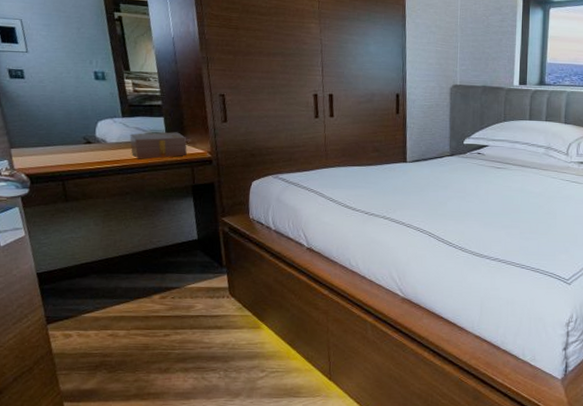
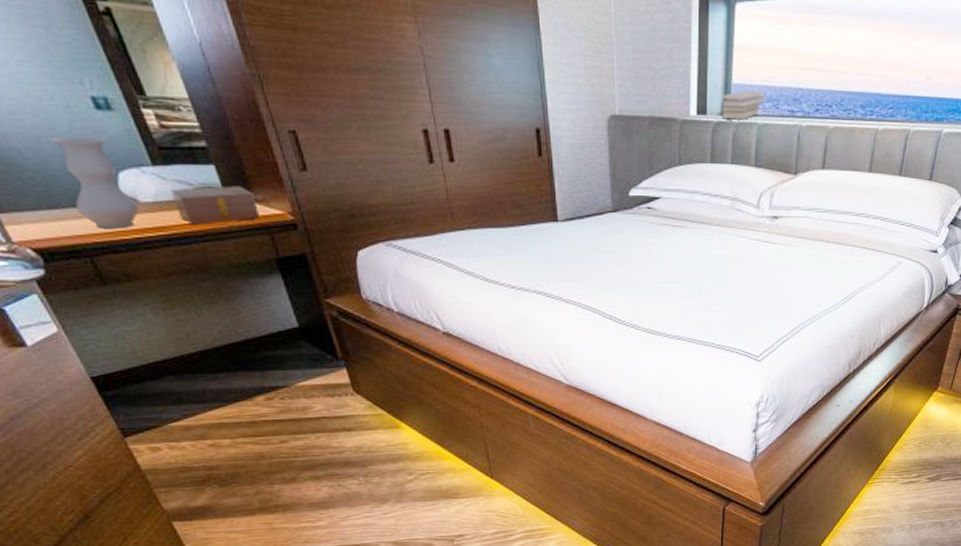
vase: none [59,97,105,161] -> present [49,136,139,229]
books: none [538,67,572,89] -> present [721,90,765,120]

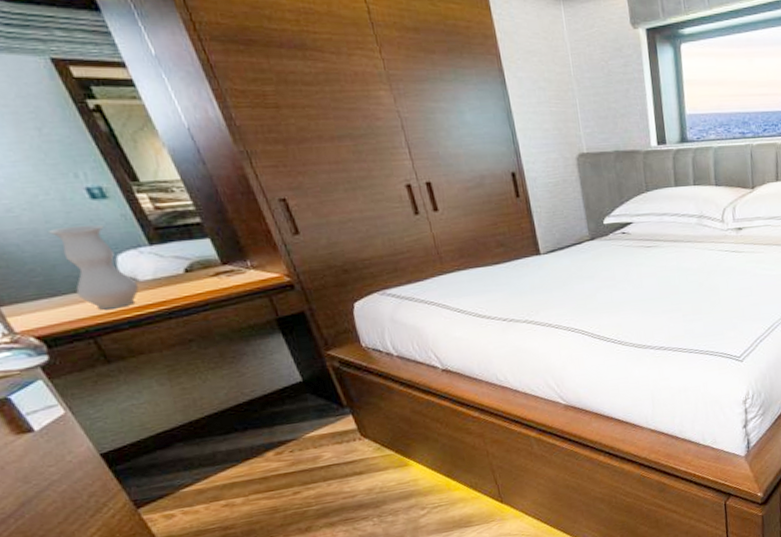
jewelry box: present [171,185,261,225] -> none [169,255,259,297]
books: present [721,90,765,120] -> none [678,118,717,147]

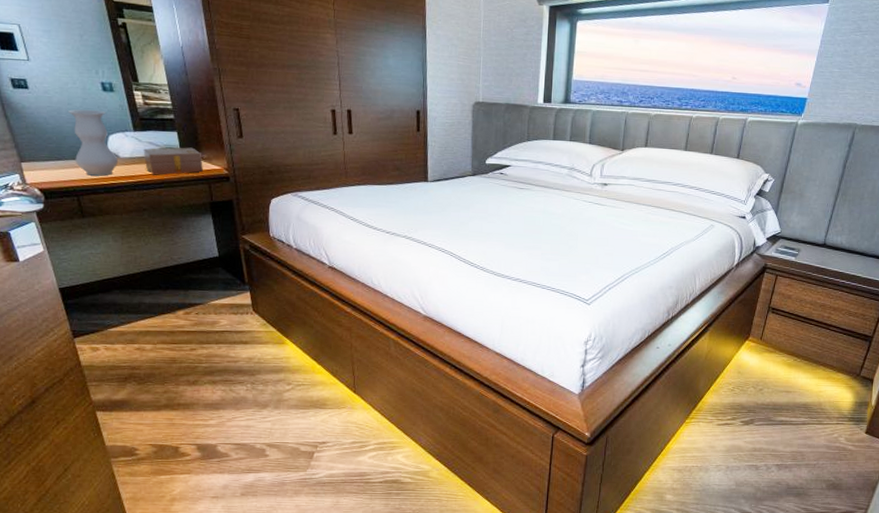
jewelry box: none [169,255,259,297] -> present [143,147,204,176]

